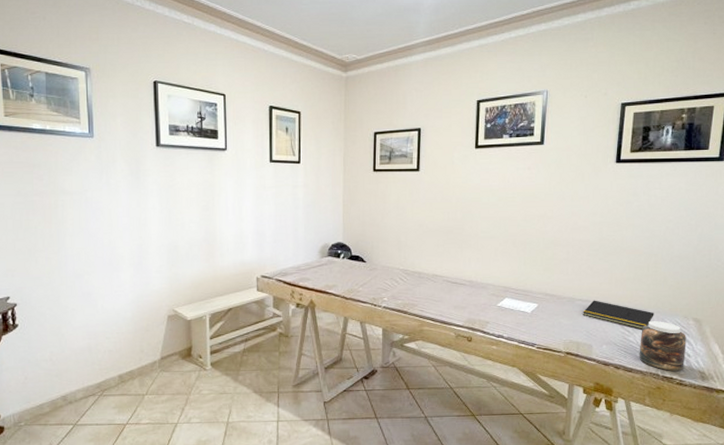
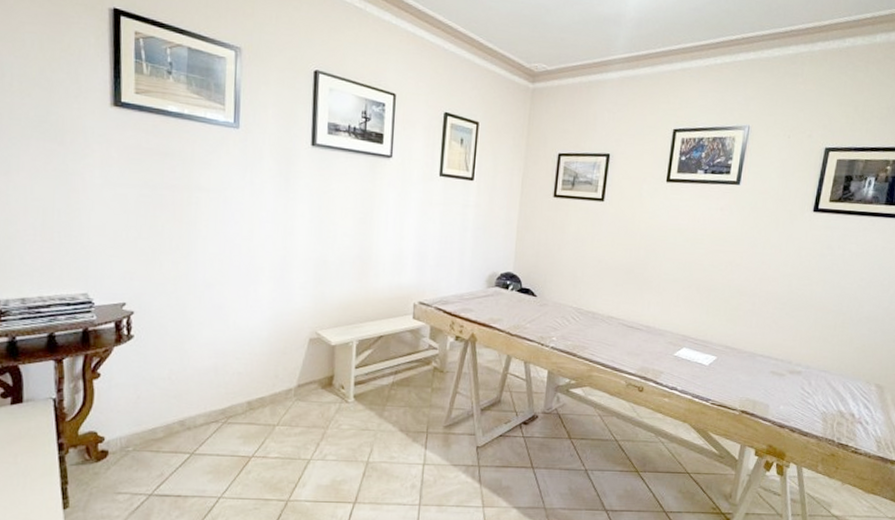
notepad: present [583,300,654,330] -> none [762,357,836,392]
jar: present [639,321,686,371] -> none [816,384,867,438]

